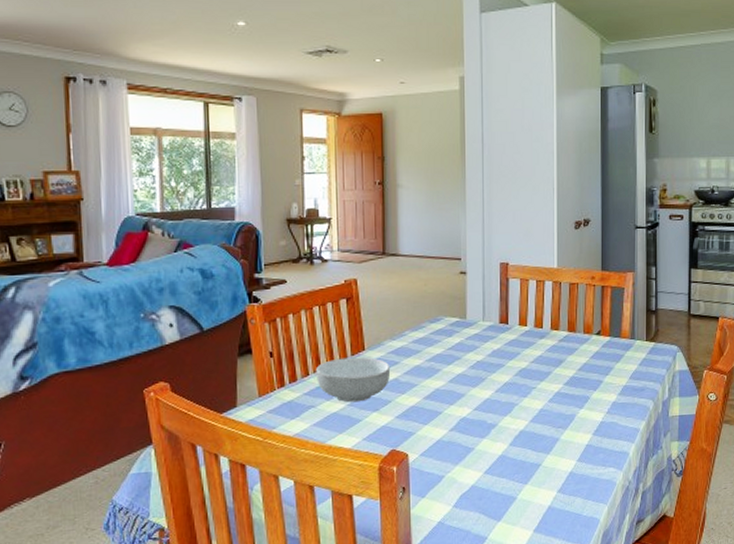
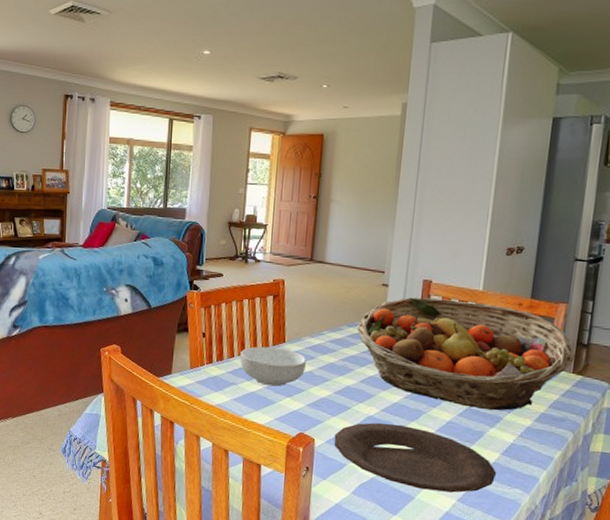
plate: none [428,422,591,488] -> present [334,422,497,493]
fruit basket: none [439,281,646,392] -> present [356,297,576,411]

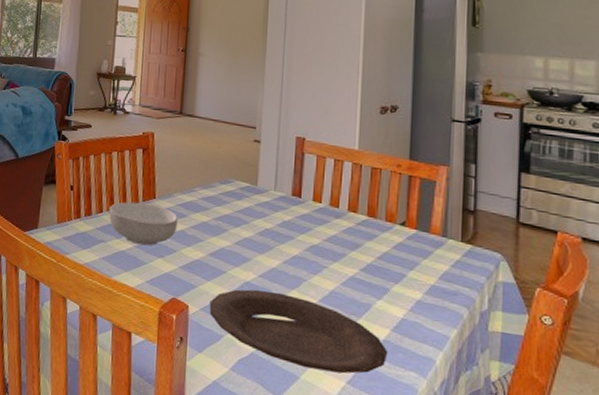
fruit basket: present [356,297,576,411] -> none [229,154,462,281]

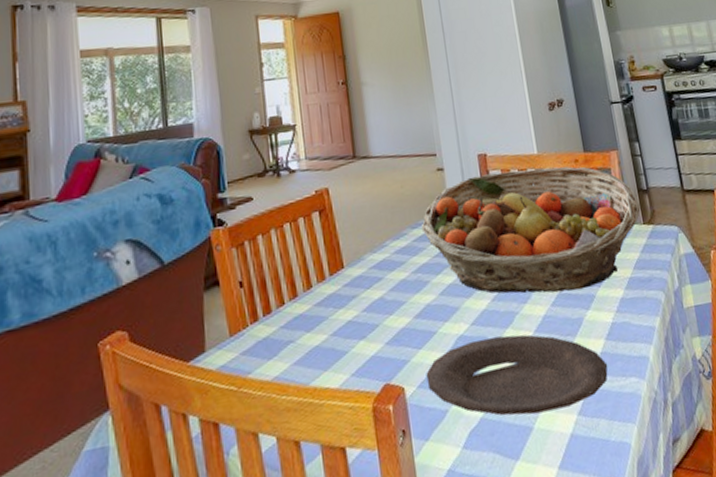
cereal bowl: present [109,202,179,246] -> none [292,276,375,332]
fruit basket: none [229,154,462,281] -> present [421,166,641,294]

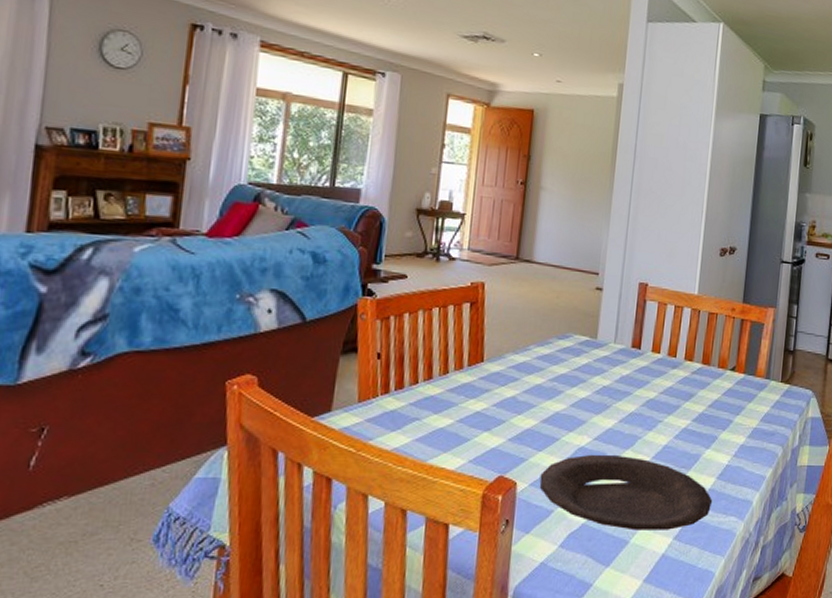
fruit basket: present [421,166,641,294] -> none [567,302,783,429]

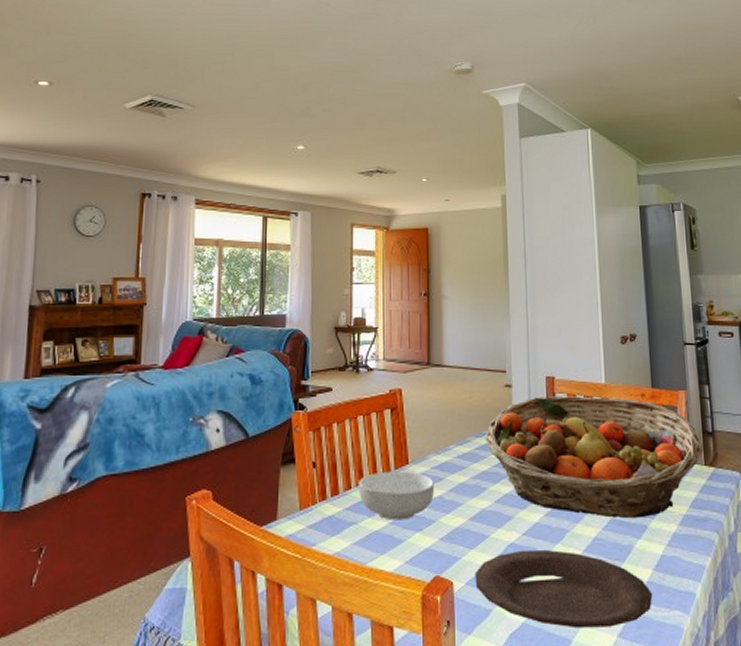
cereal bowl: none [426,367,509,419] -> present [359,471,435,521]
fruit basket: none [567,302,783,429] -> present [484,396,703,519]

